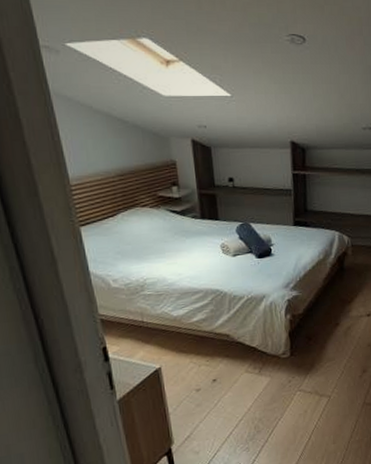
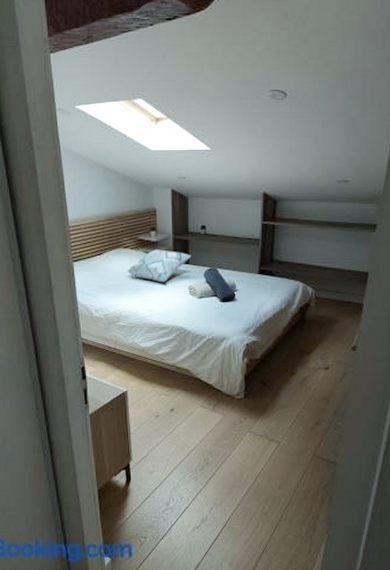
decorative pillow: none [148,206,221,243] -> present [127,249,192,283]

